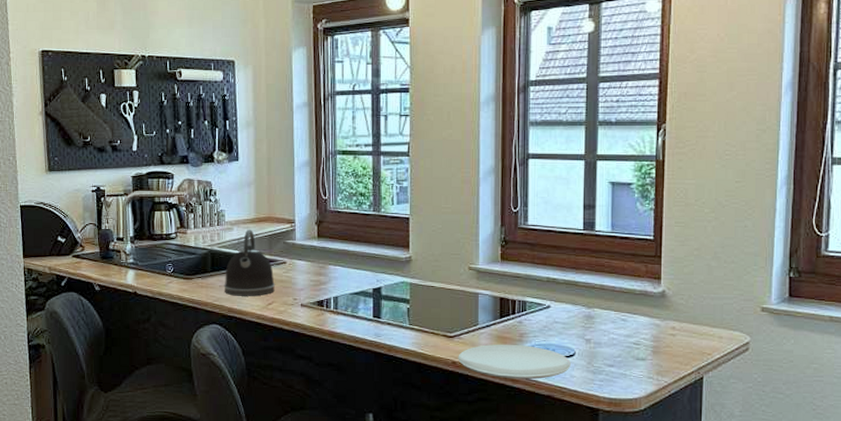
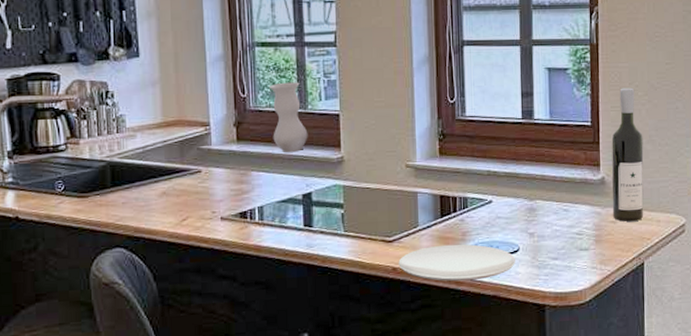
kettle: present [224,230,276,296] -> none [127,136,190,213]
vase: none [347,187,380,251] -> present [268,82,308,154]
bottle: none [672,204,708,335] -> present [611,87,644,221]

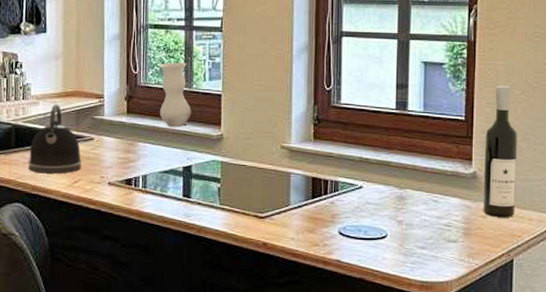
kettle: none [127,136,190,213] -> present [28,104,83,174]
plate: present [398,244,515,282] -> none [269,225,383,262]

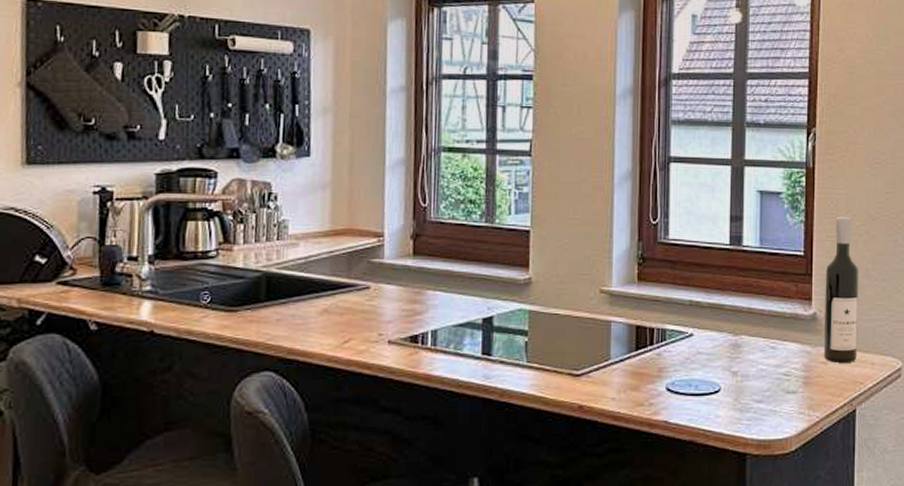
kettle: present [28,104,83,174] -> none [282,245,355,333]
vase: present [158,62,192,128] -> none [453,192,494,272]

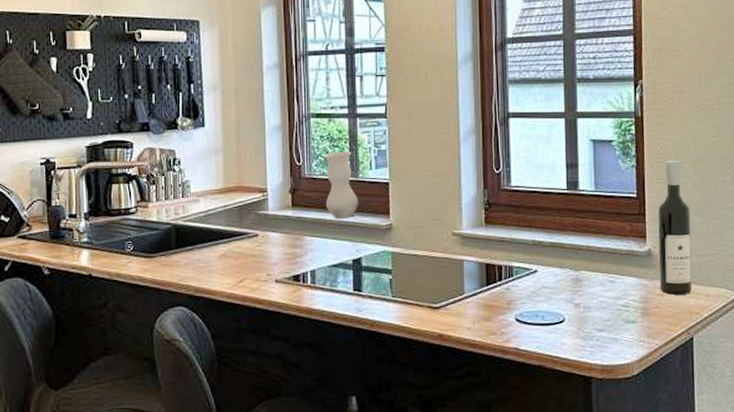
vase: none [453,192,494,272] -> present [322,151,359,220]

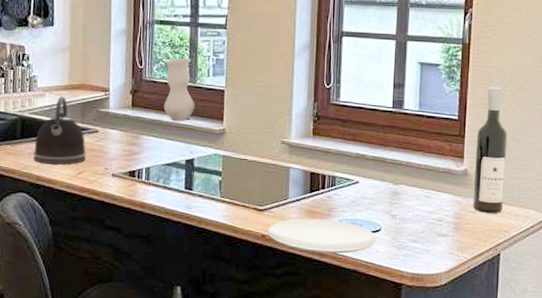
kettle: none [190,201,247,274] -> present [33,97,87,165]
plate: none [444,312,561,350] -> present [267,218,377,254]

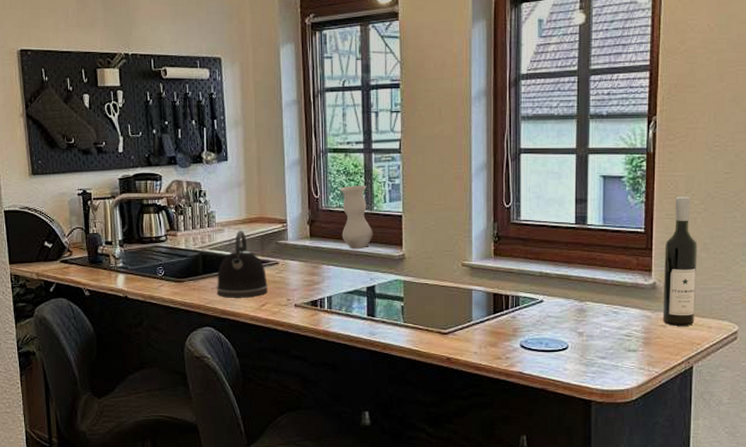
plate: present [267,218,377,254] -> none [452,339,564,374]

